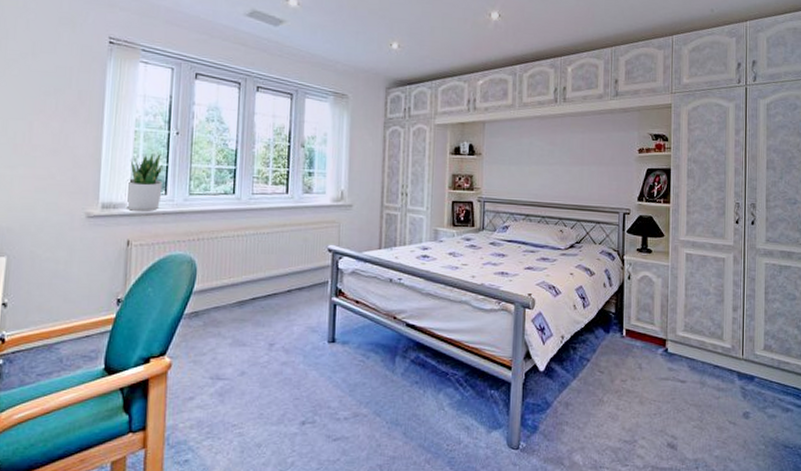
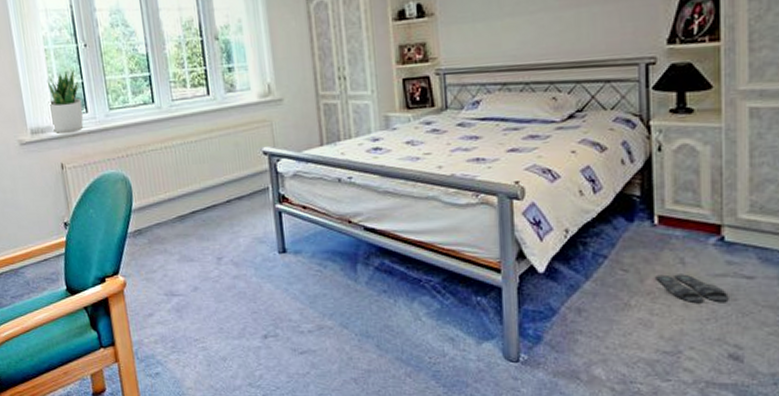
slippers: none [622,376,669,401] -> present [655,274,729,304]

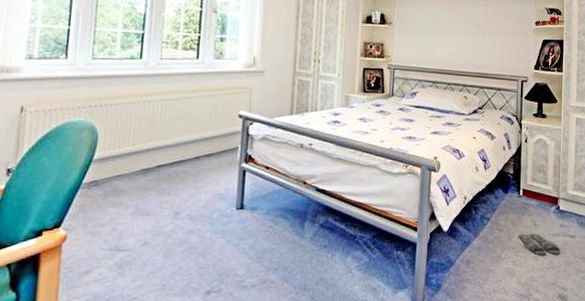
planter: present [46,70,84,135] -> none [19,16,65,77]

